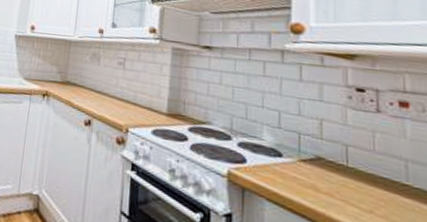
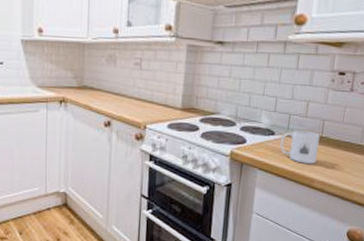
mug: none [292,154,345,203] -> present [280,130,320,164]

